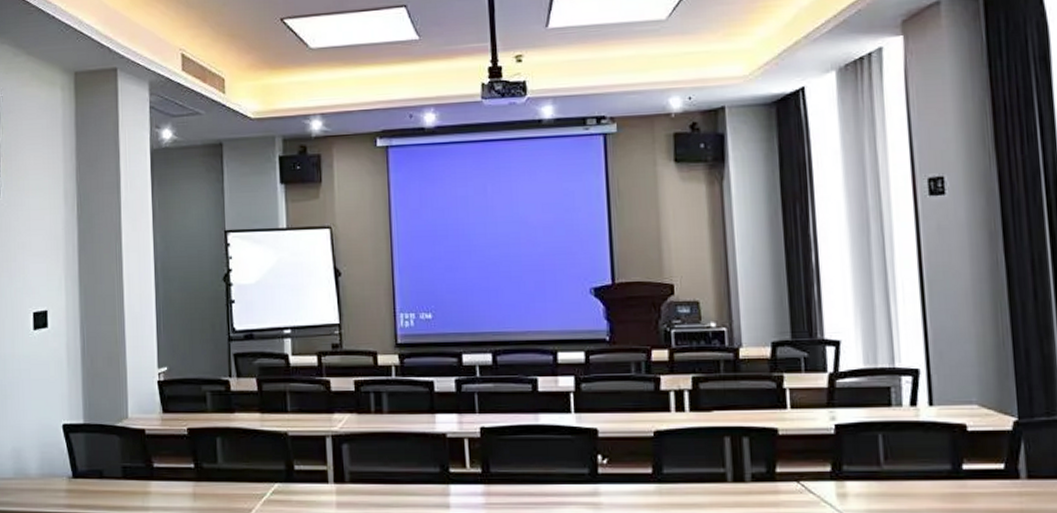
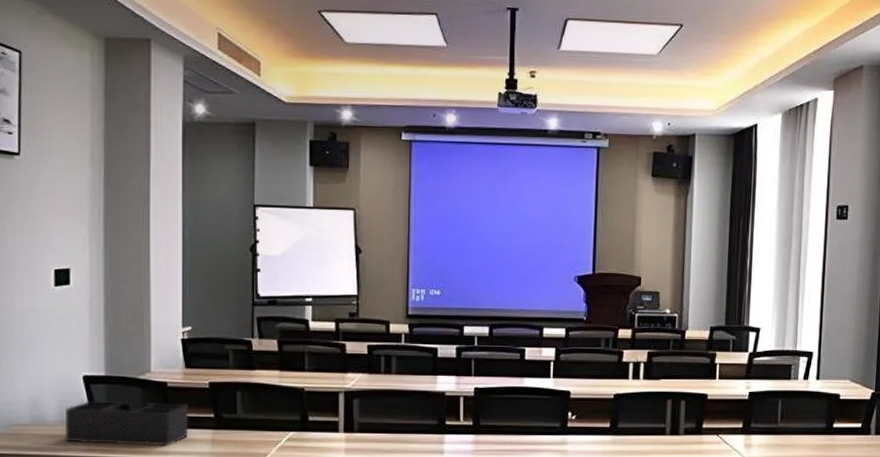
desk organizer: none [46,450,169,501] -> present [65,400,189,447]

